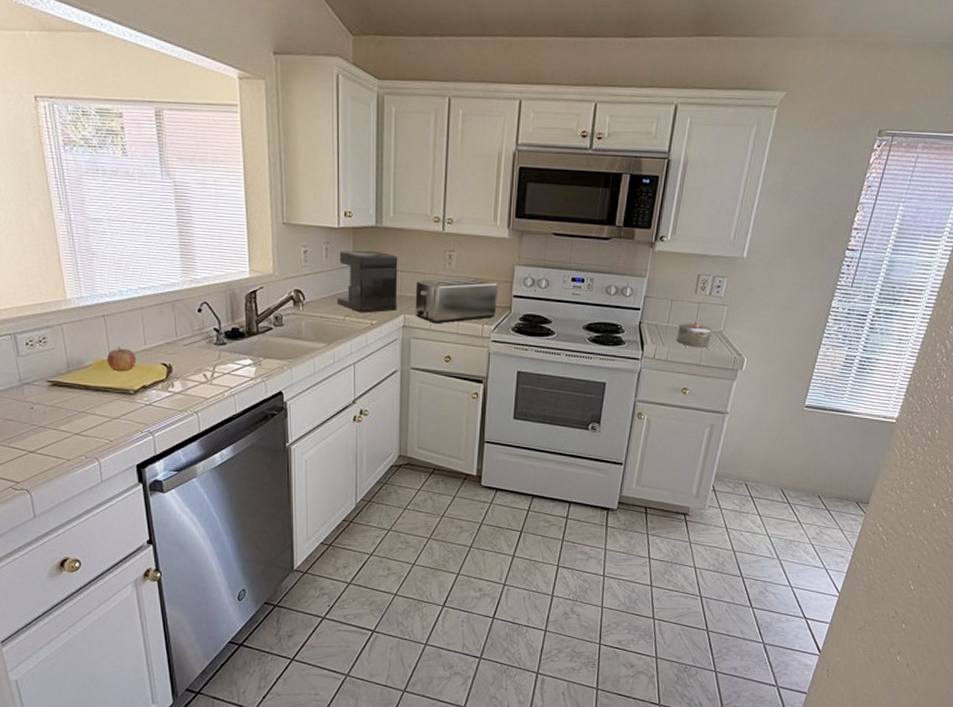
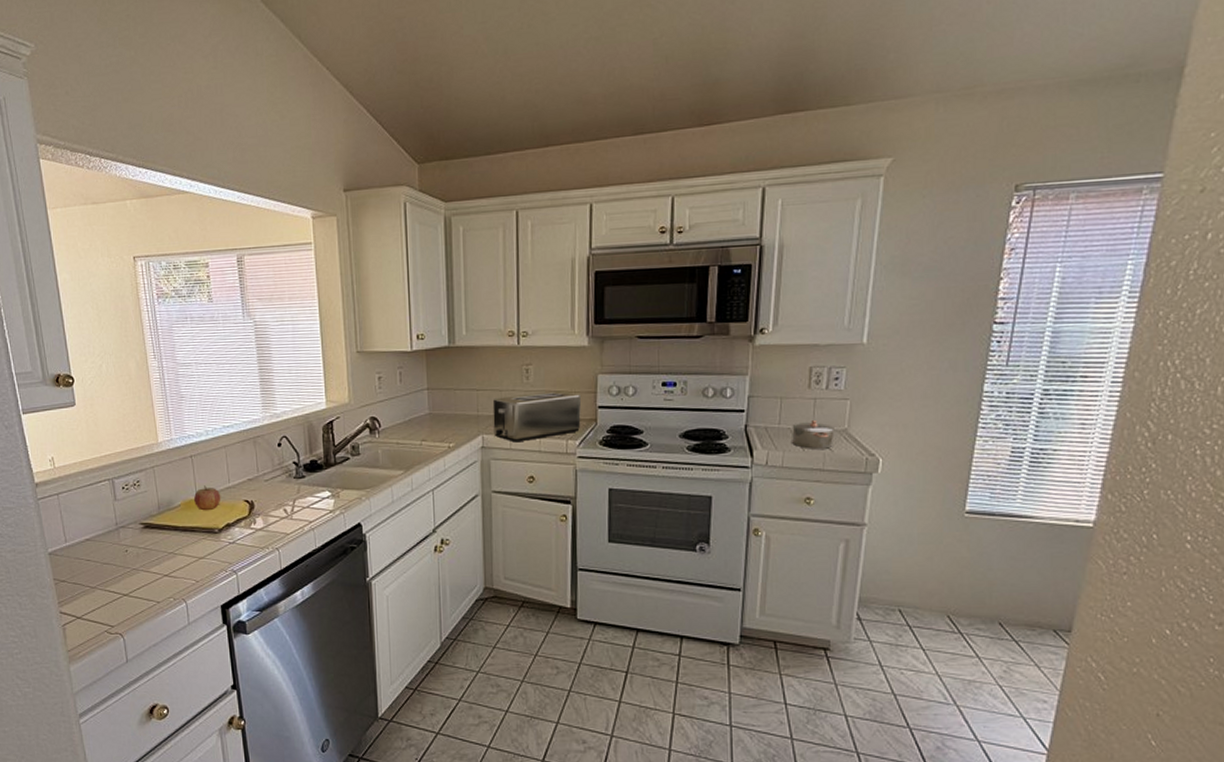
coffee maker: present [338,250,398,314] -> none [413,371,475,437]

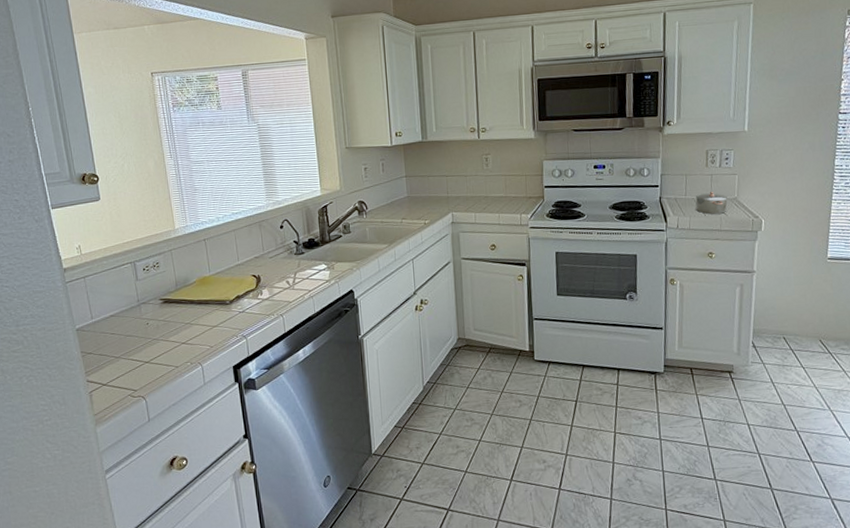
fruit: present [193,485,221,511] -> none [207,264,232,286]
toaster: present [492,391,581,443] -> none [459,175,531,218]

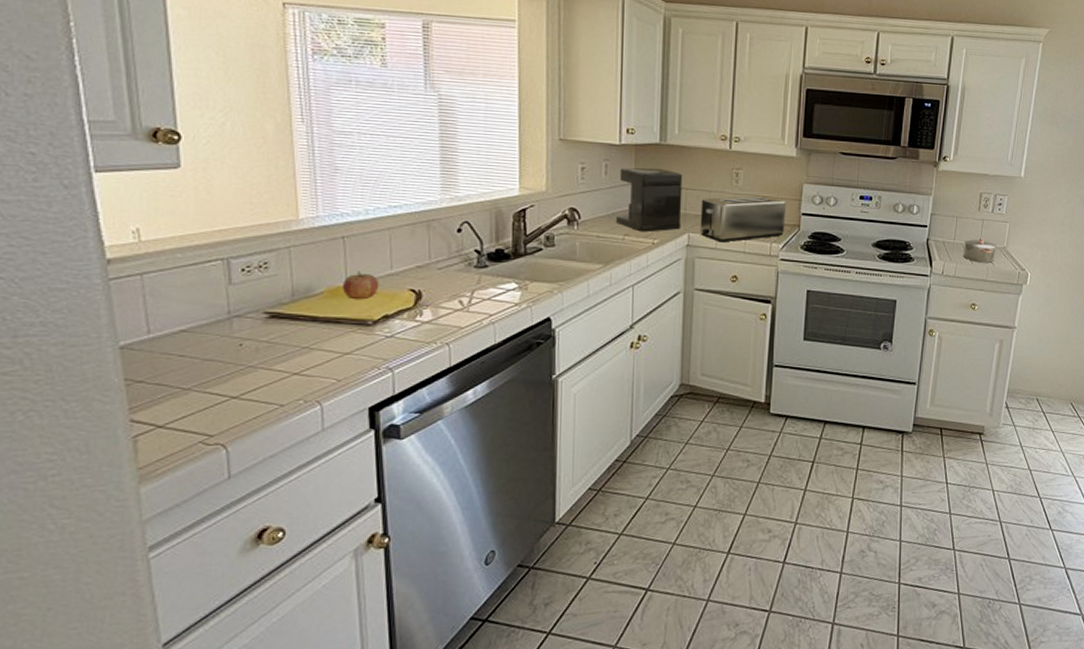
fruit: none [207,264,232,286] -> present [341,271,380,300]
coffee maker: none [393,161,446,215] -> present [616,167,683,232]
toaster: none [459,175,531,218] -> present [700,196,786,243]

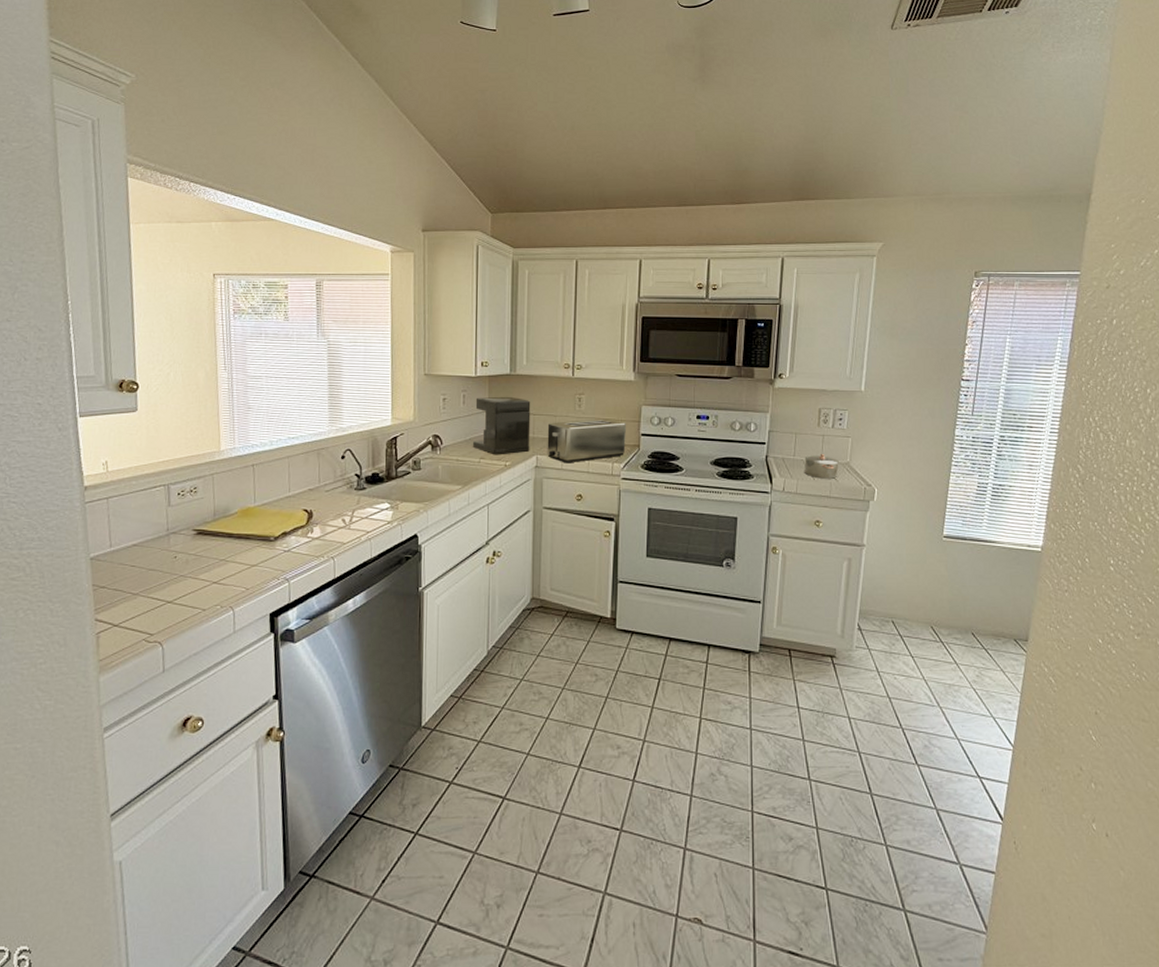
fruit: present [341,271,380,300] -> none [251,494,280,519]

